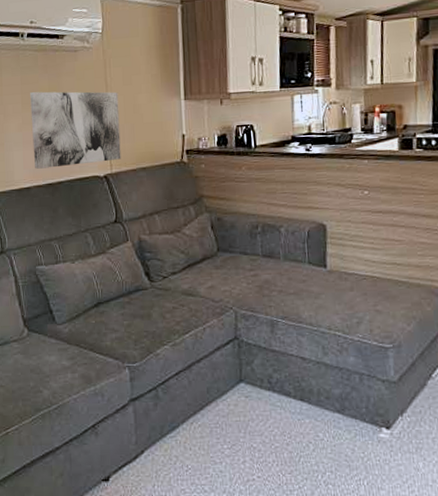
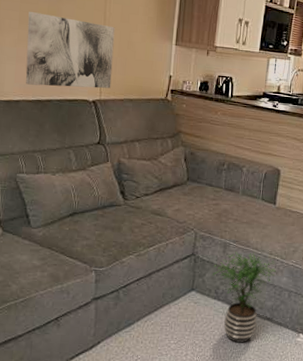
potted plant: none [262,329,339,445] -> present [213,251,276,344]

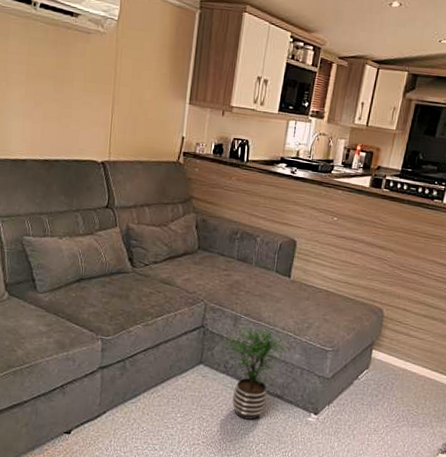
wall art: present [25,12,115,89] -> none [32,65,126,149]

